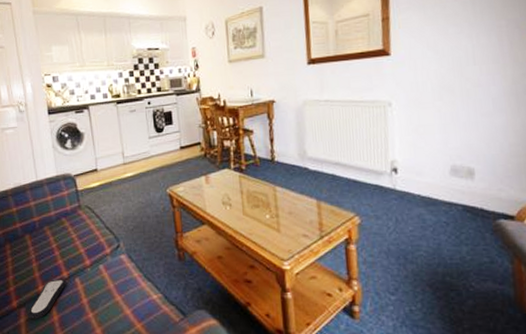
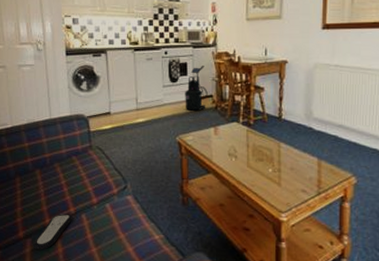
vacuum cleaner: none [172,113,196,161] -> present [185,66,208,111]

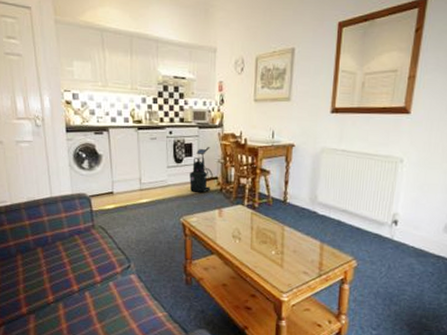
remote control: present [33,214,73,250] -> none [36,291,76,325]

